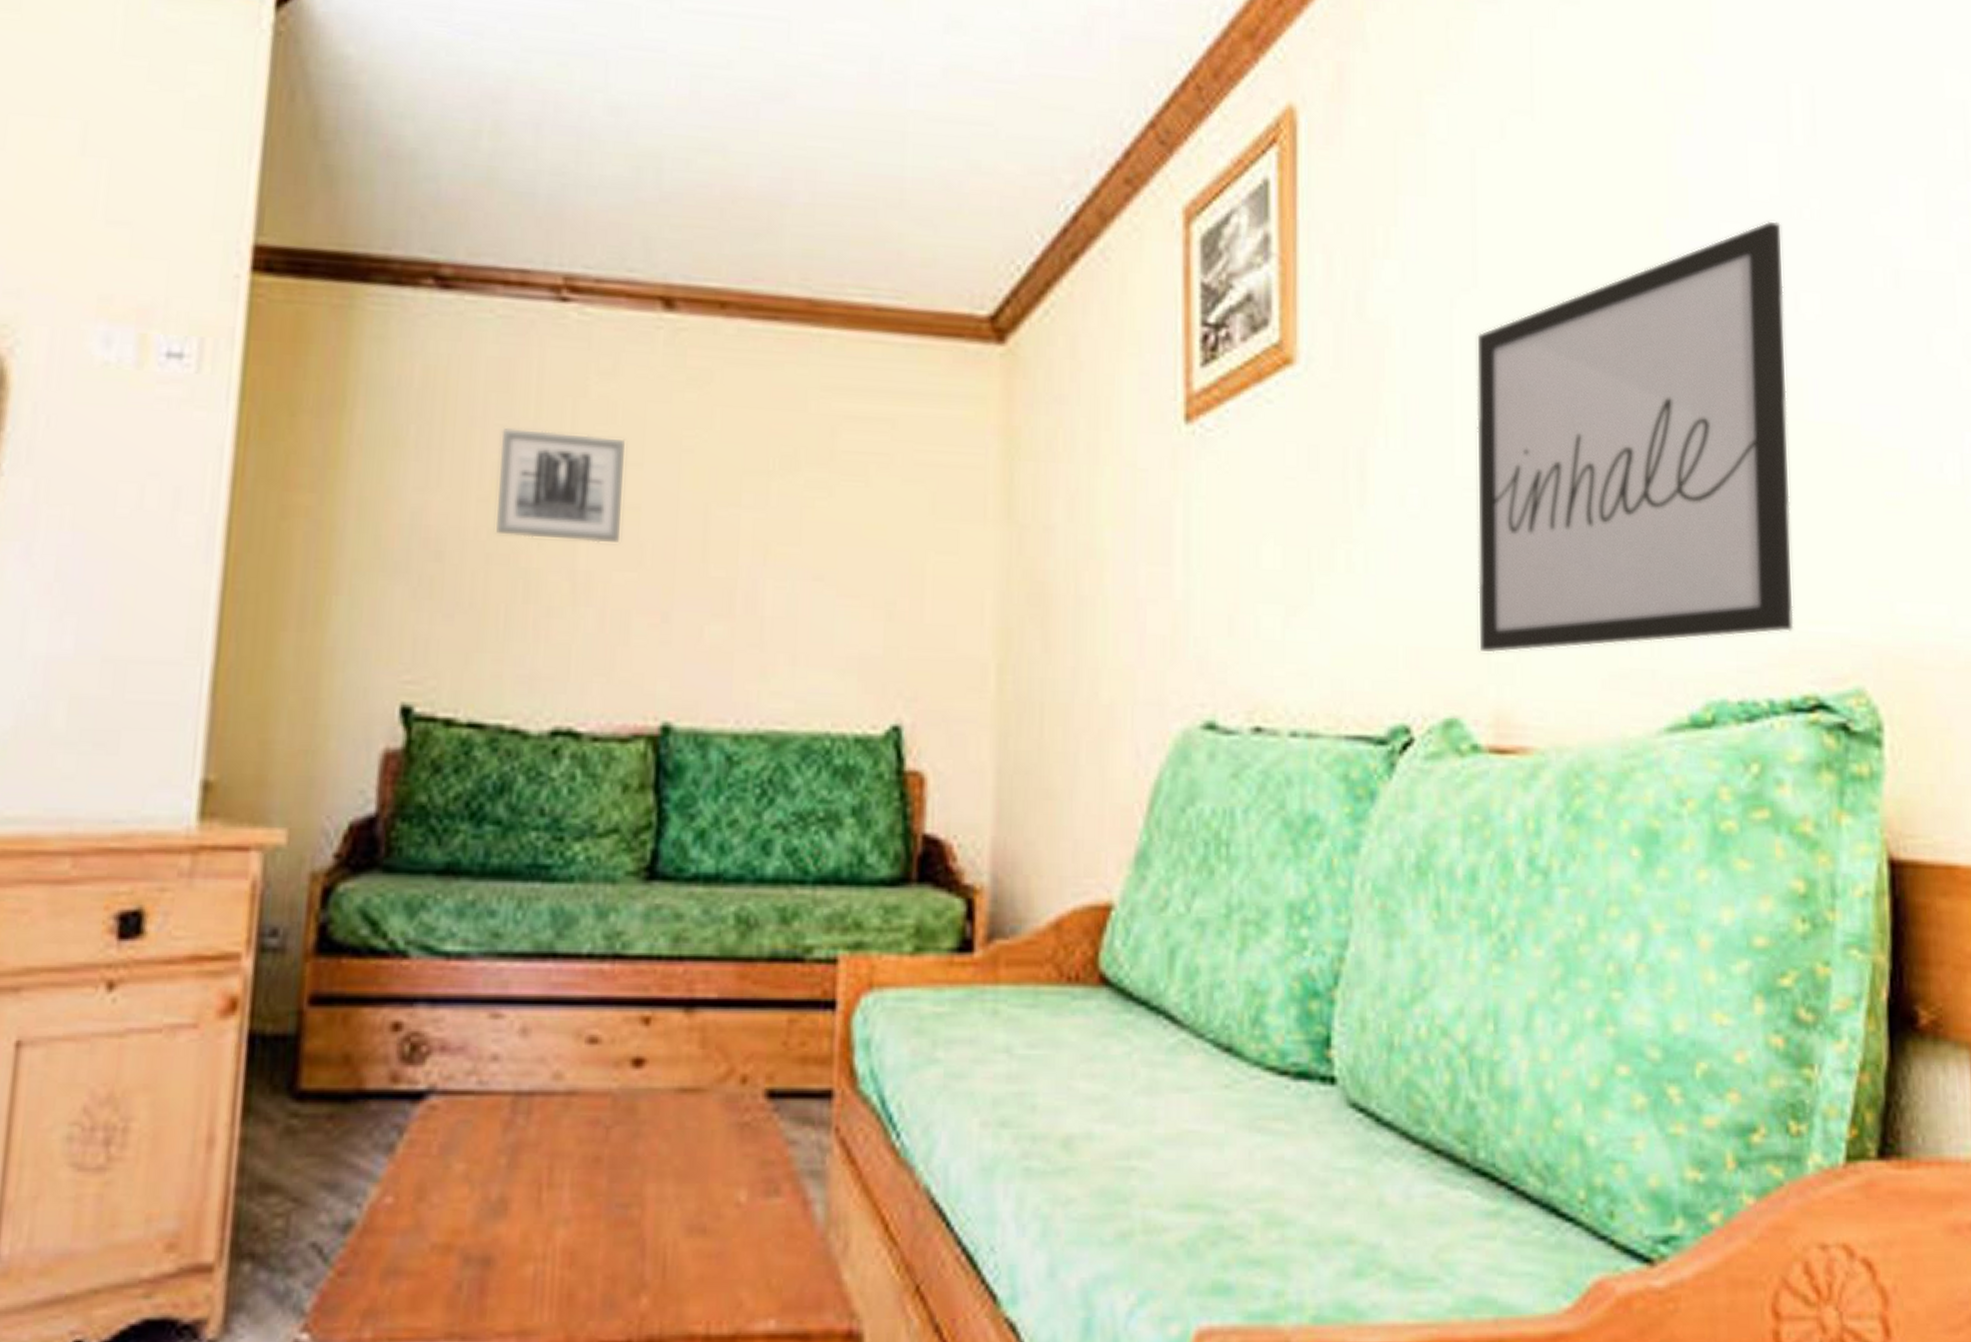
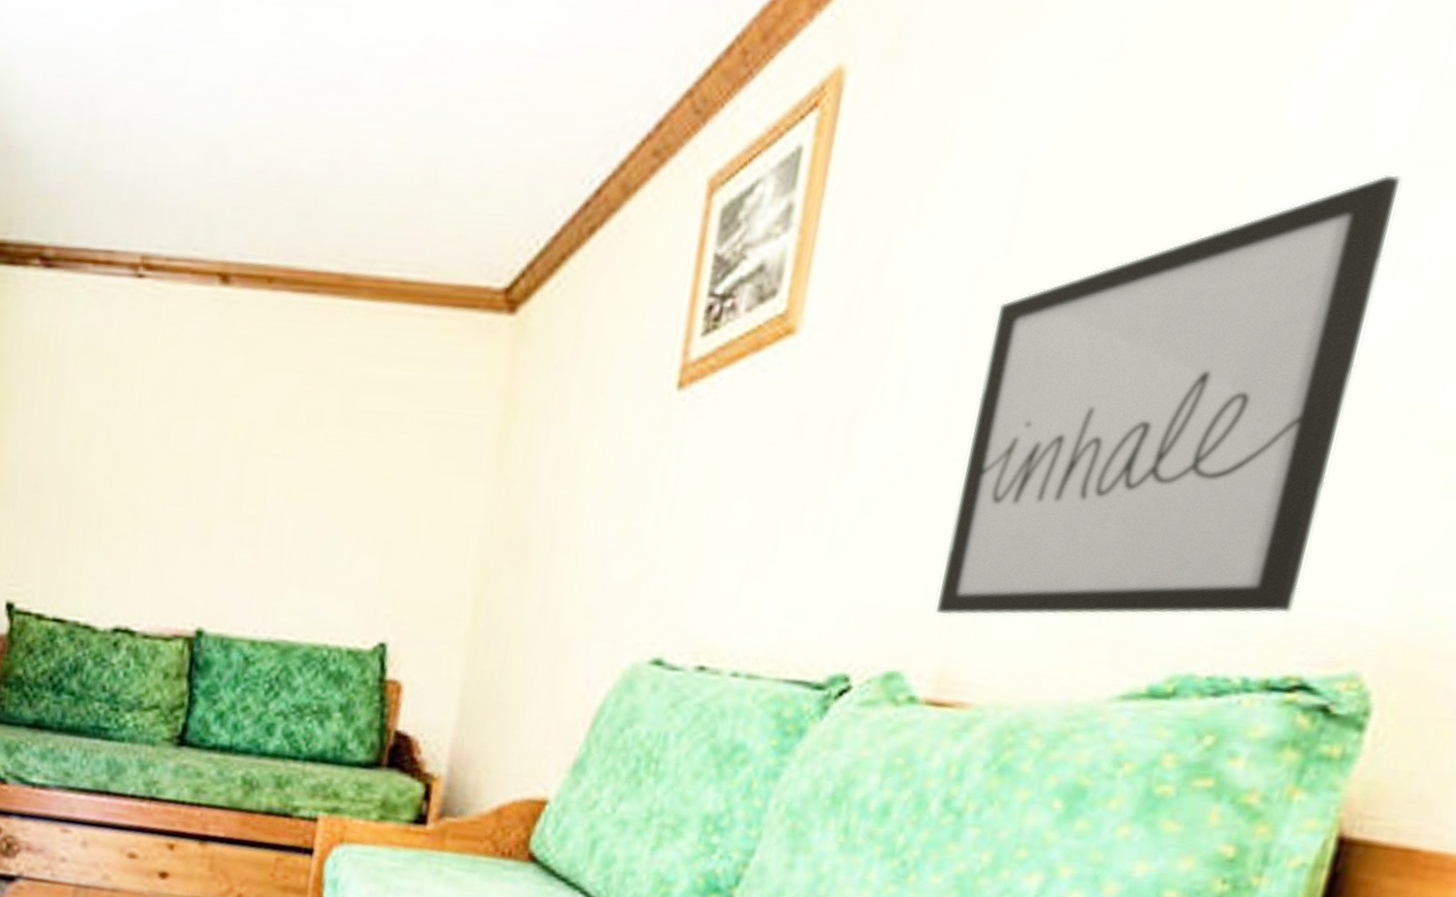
wall art: present [496,427,625,543] -> none [80,385,182,482]

